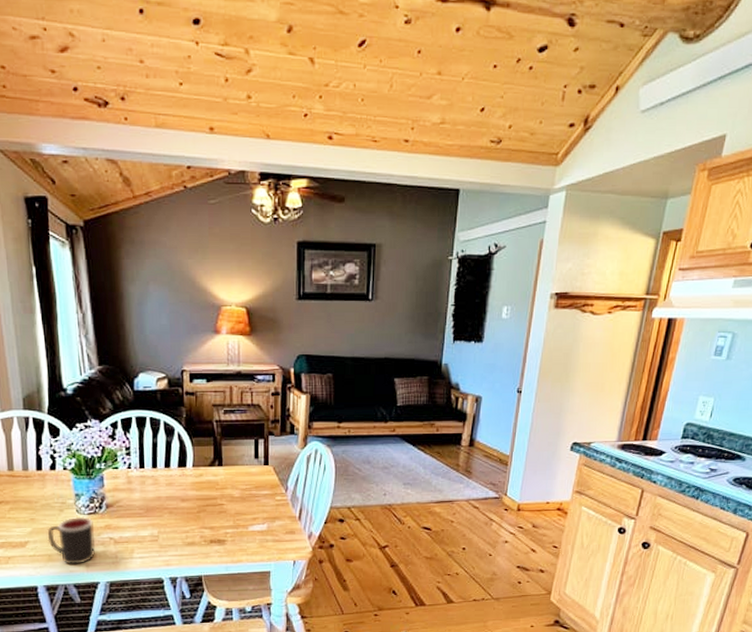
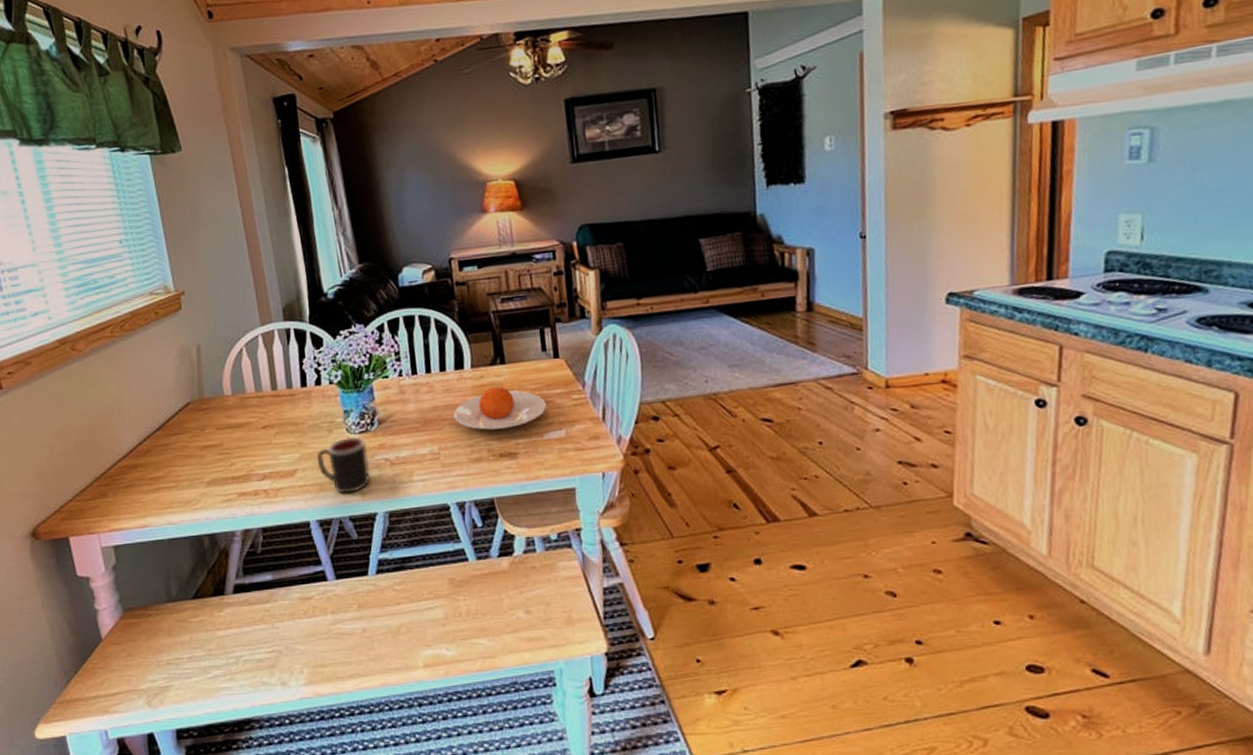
plate: none [174,484,254,520] -> present [454,386,547,430]

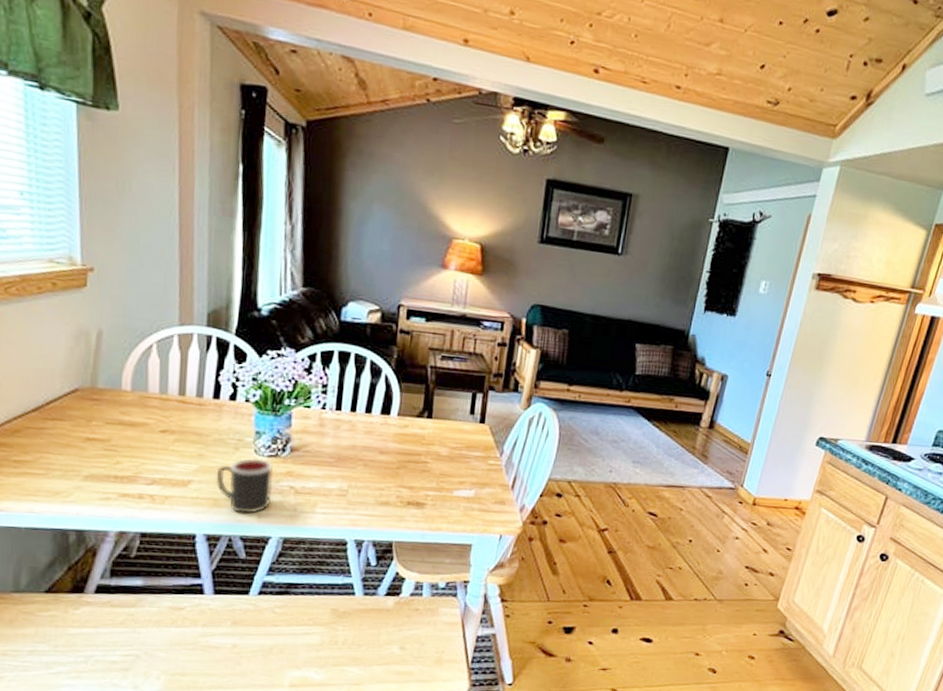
plate: present [454,386,547,430] -> none [370,438,464,480]

